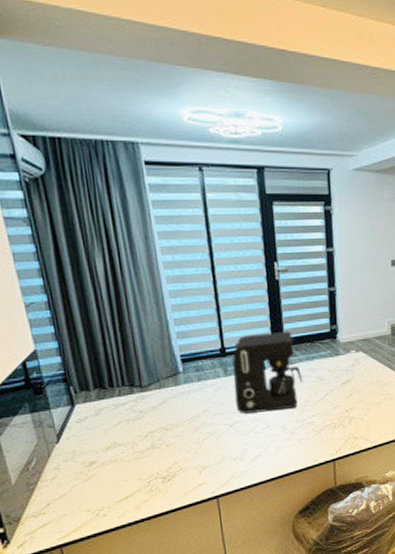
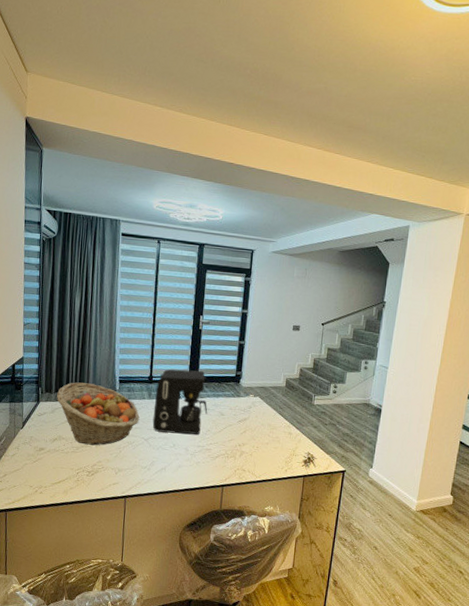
fruit basket: none [97,369,218,447] -> present [57,382,140,446]

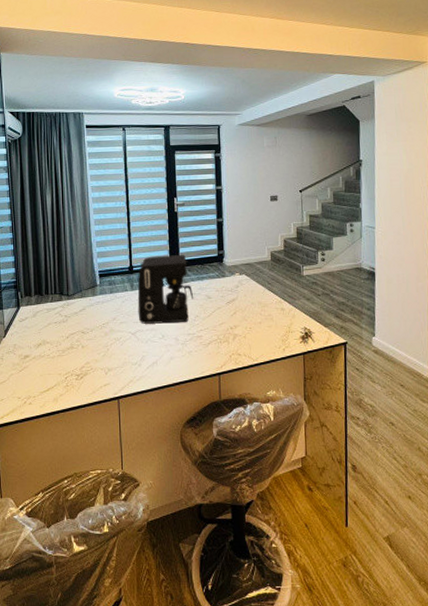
fruit basket: present [57,382,140,446] -> none [37,281,124,347]

